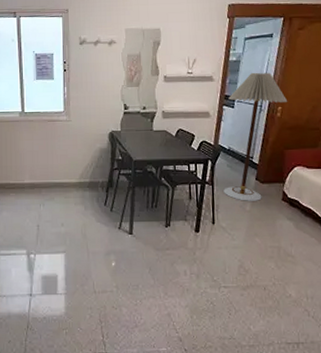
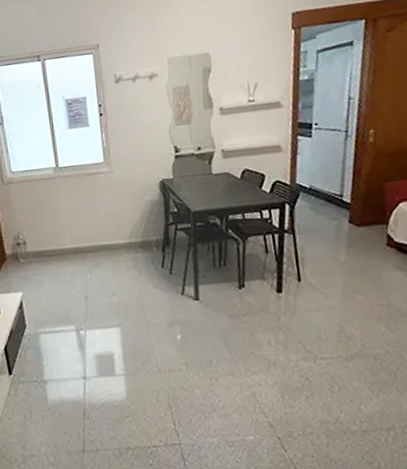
floor lamp: present [223,72,288,201] -> none [303,89,382,251]

